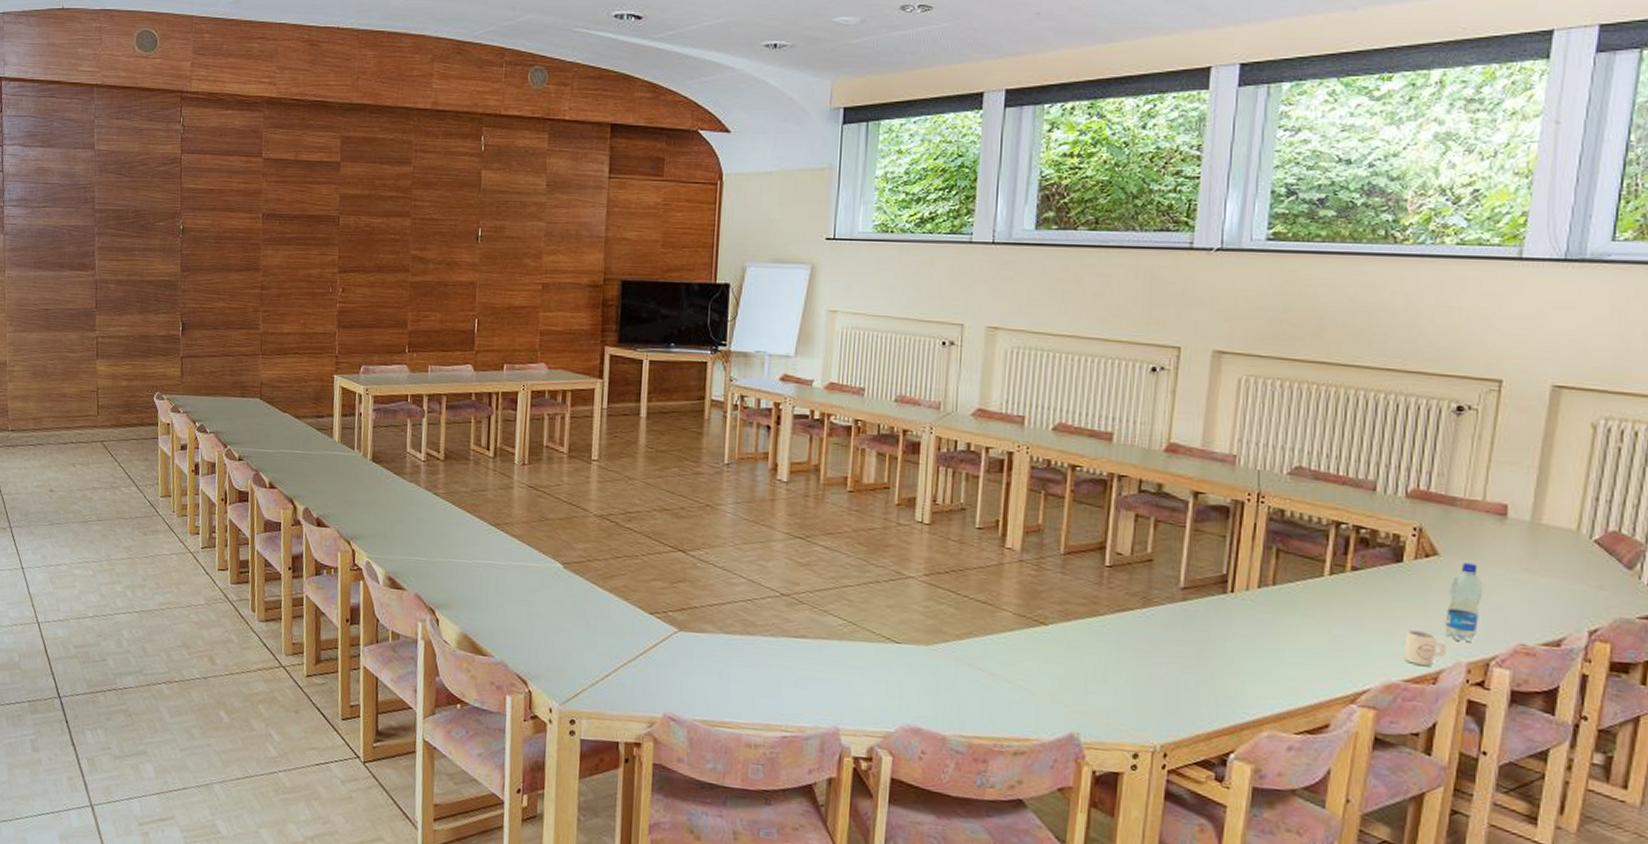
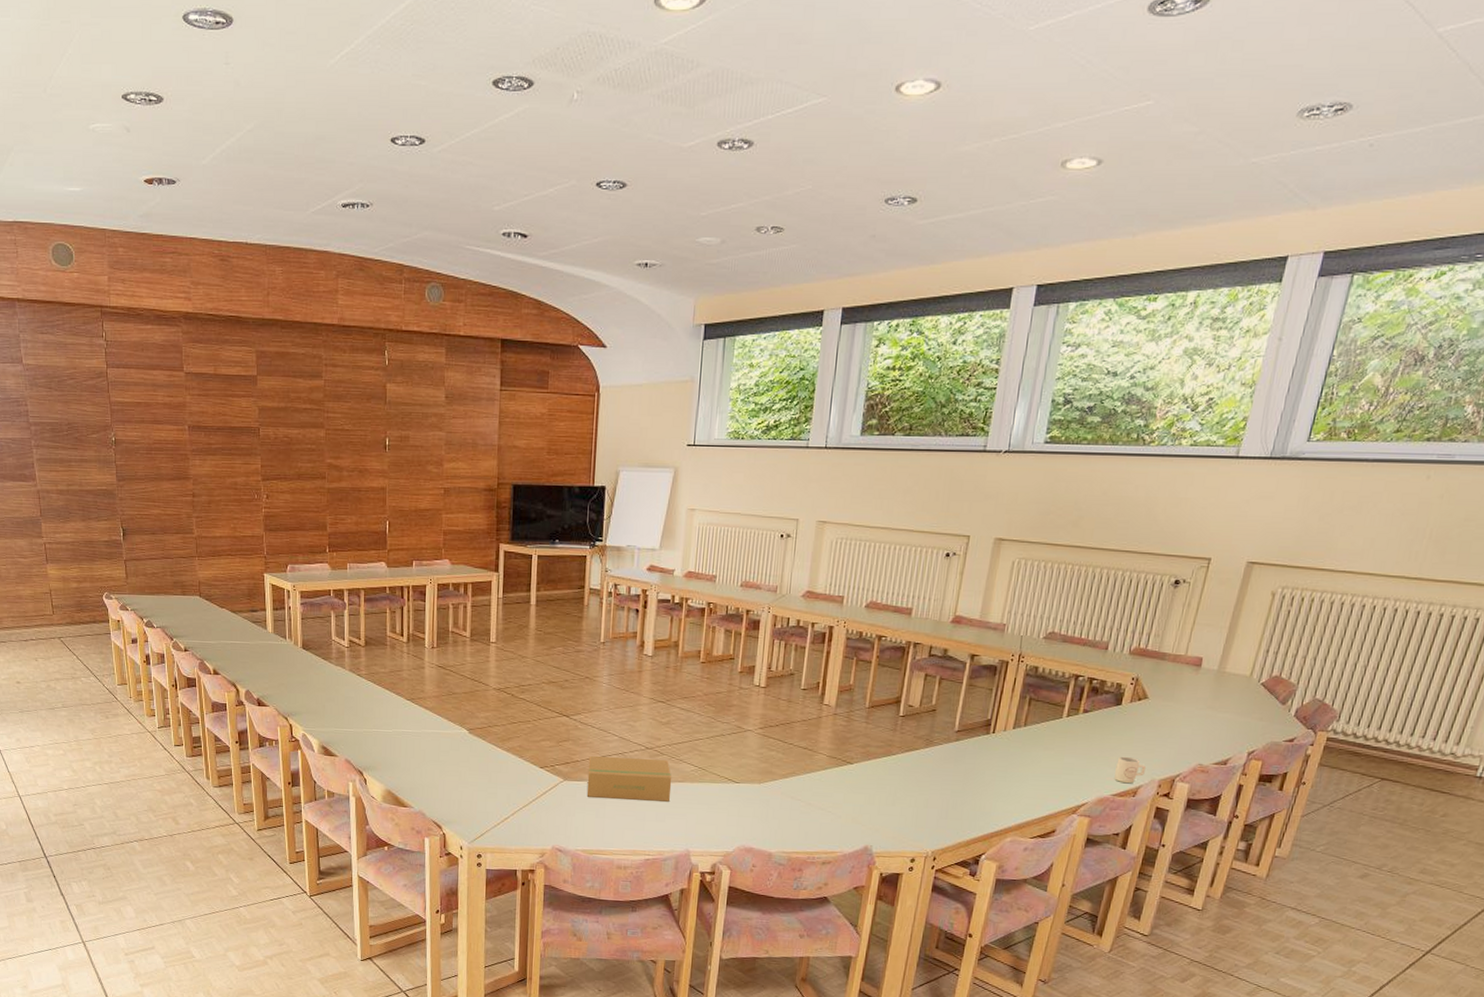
box: none [707,602,815,664] -> present [586,756,672,802]
bottle: present [1444,562,1483,643] -> none [1145,704,1178,765]

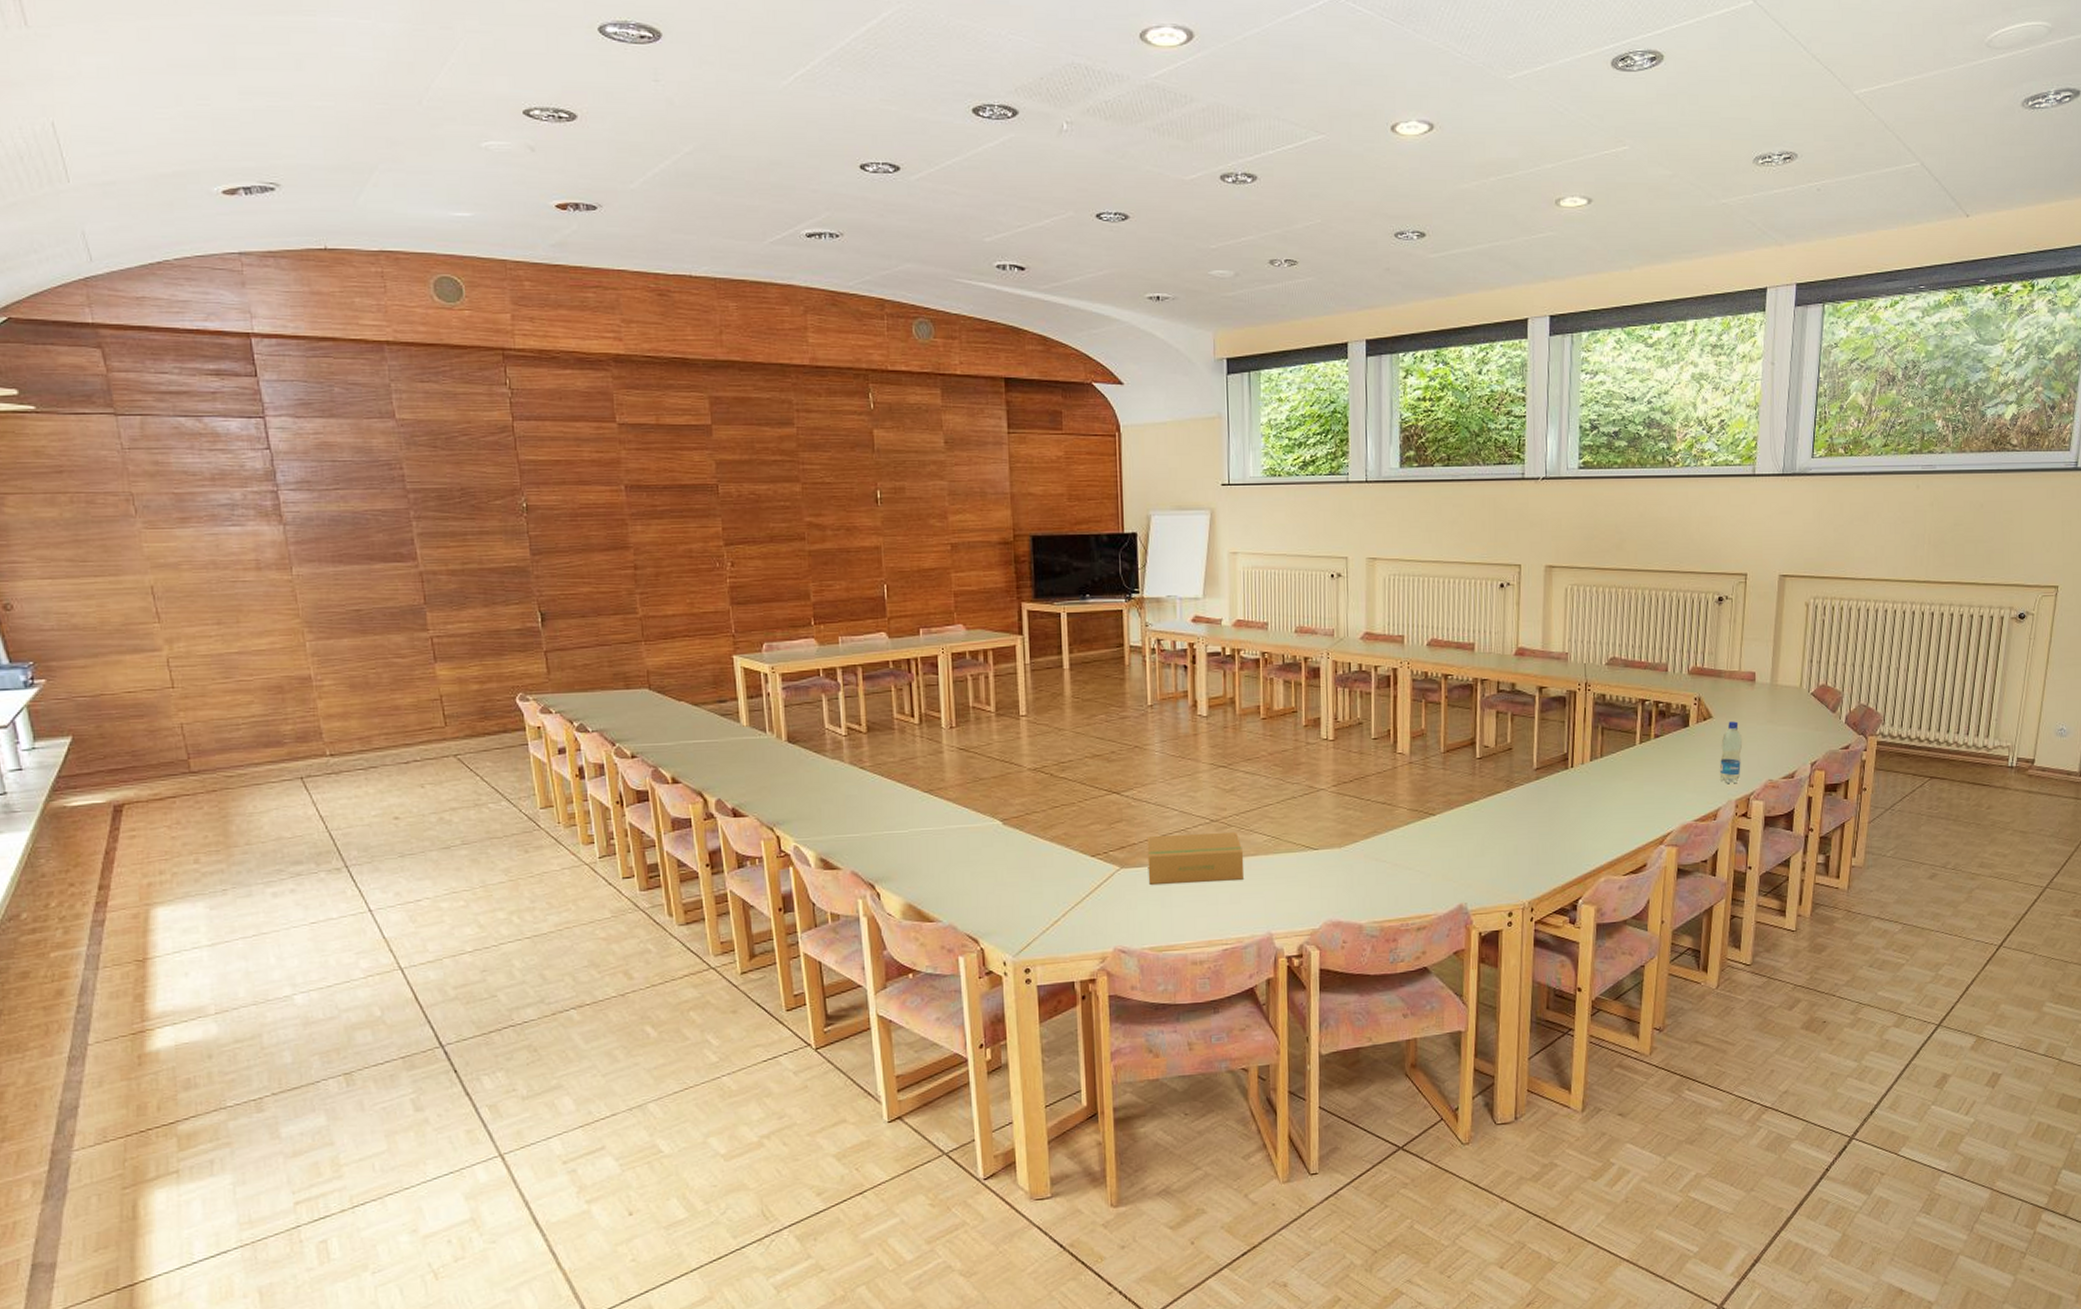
mug: present [1114,756,1146,784] -> none [1693,778,1721,807]
bottle: none [1145,704,1178,765] -> present [1719,721,1743,784]

